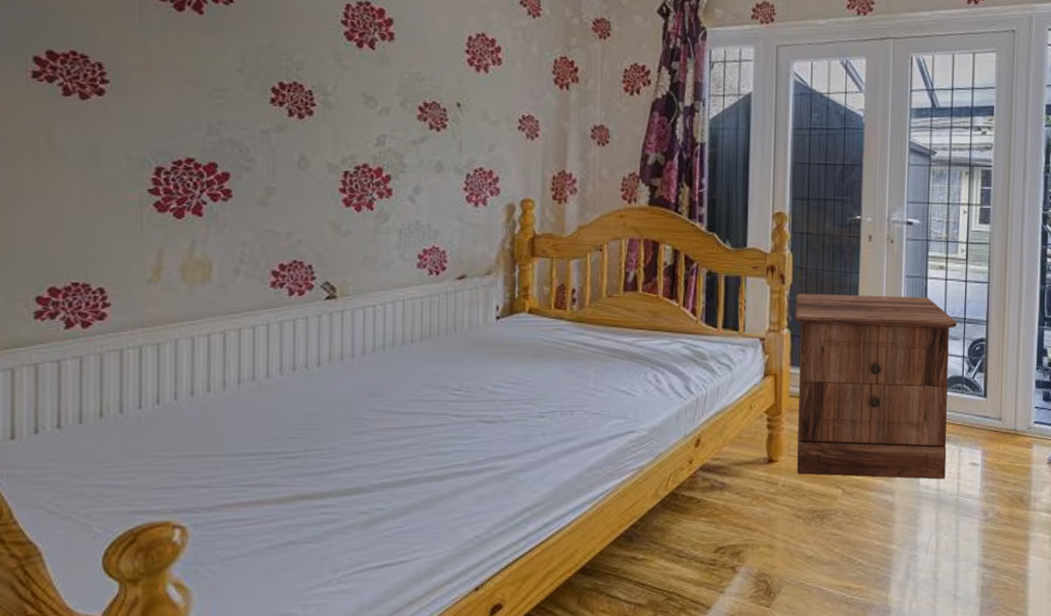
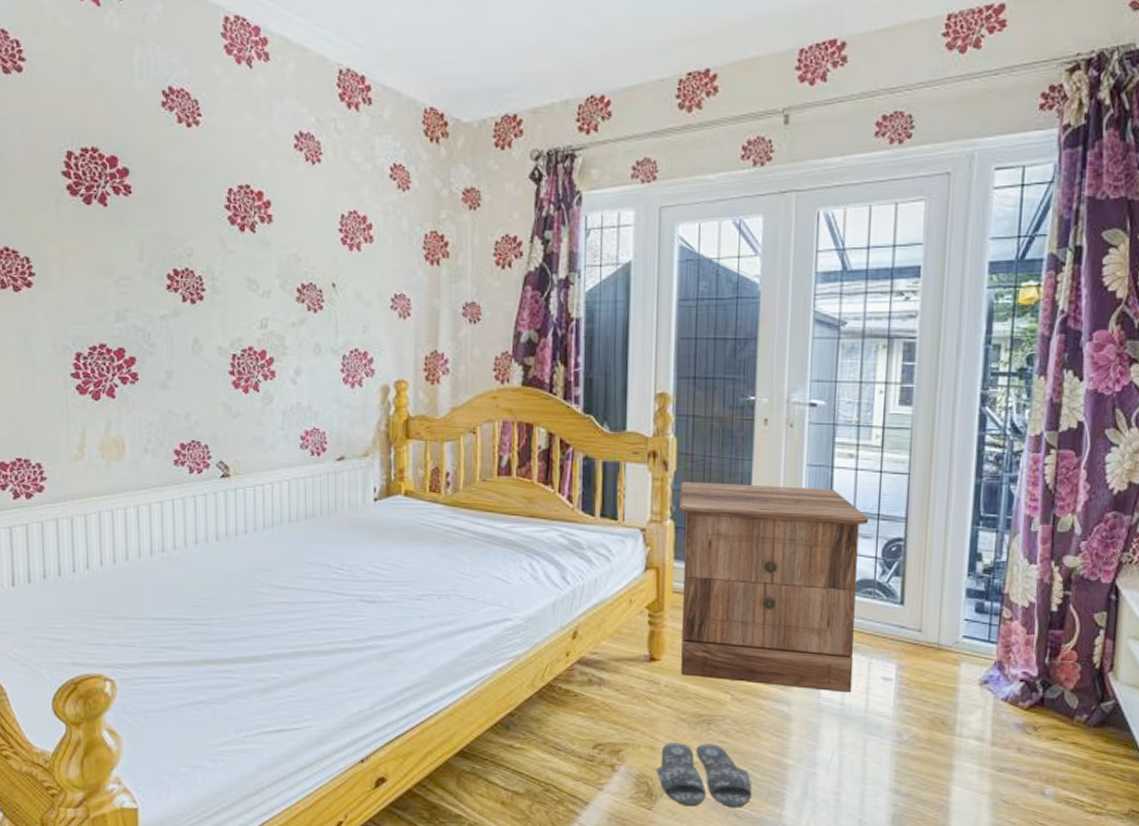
slippers: none [775,537,862,600] -> present [656,743,752,808]

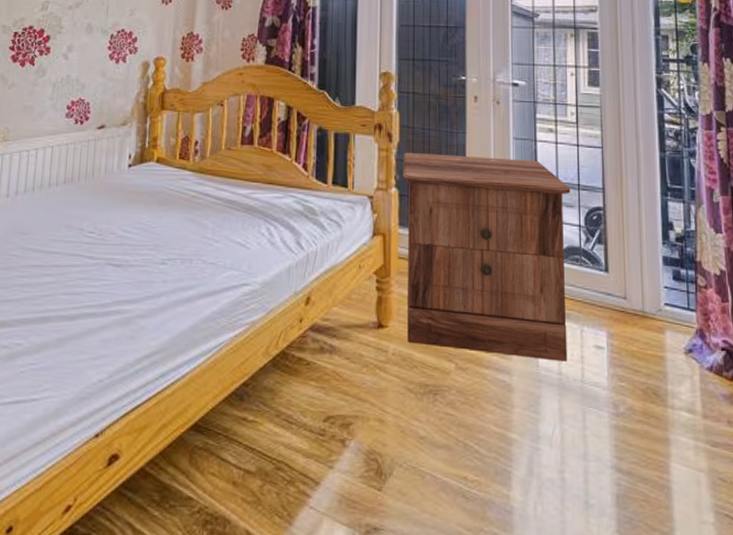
slippers: present [656,743,752,808] -> none [386,415,479,488]

